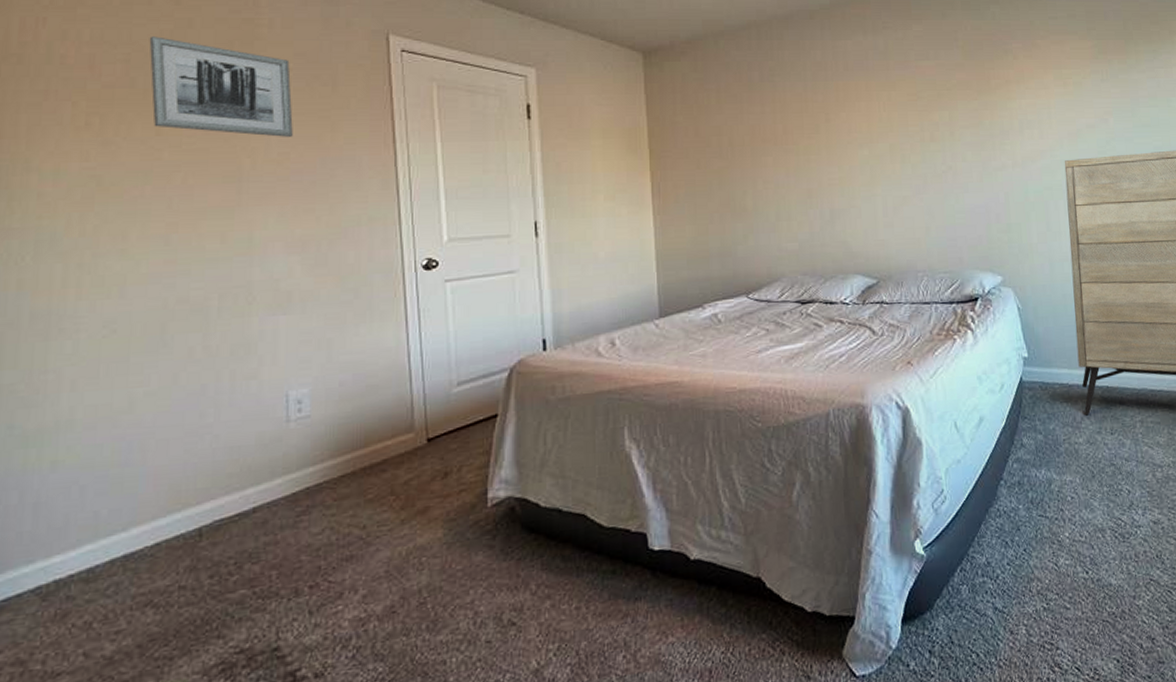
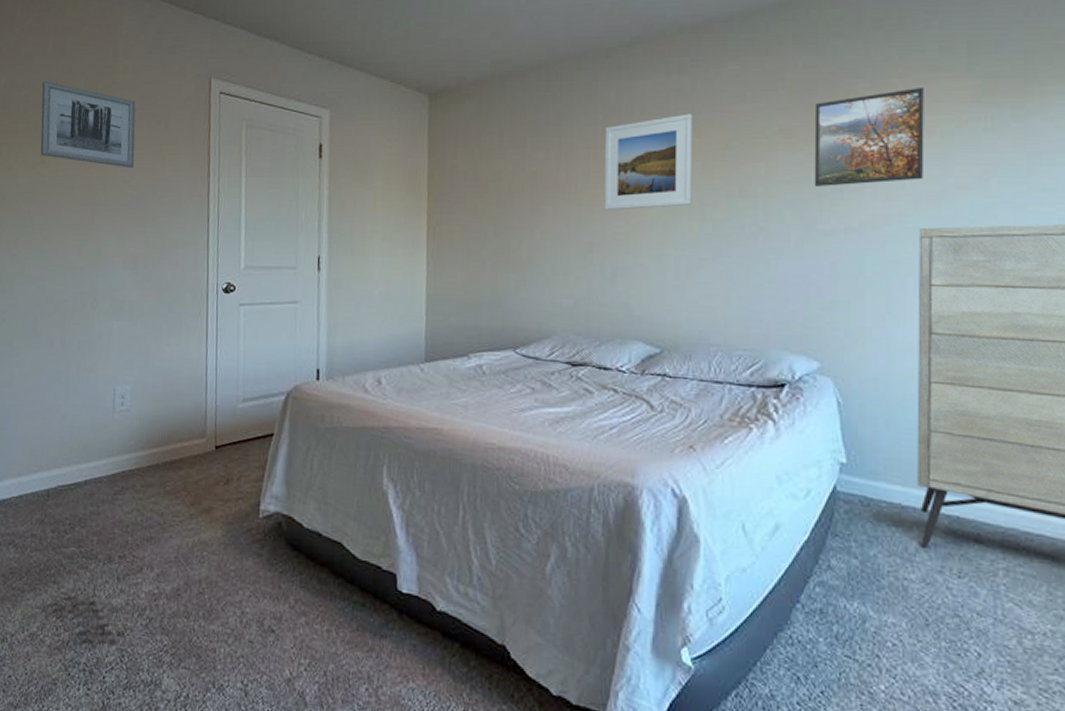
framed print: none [814,70,893,158] -> present [604,114,693,210]
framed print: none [983,46,1064,131] -> present [814,86,924,188]

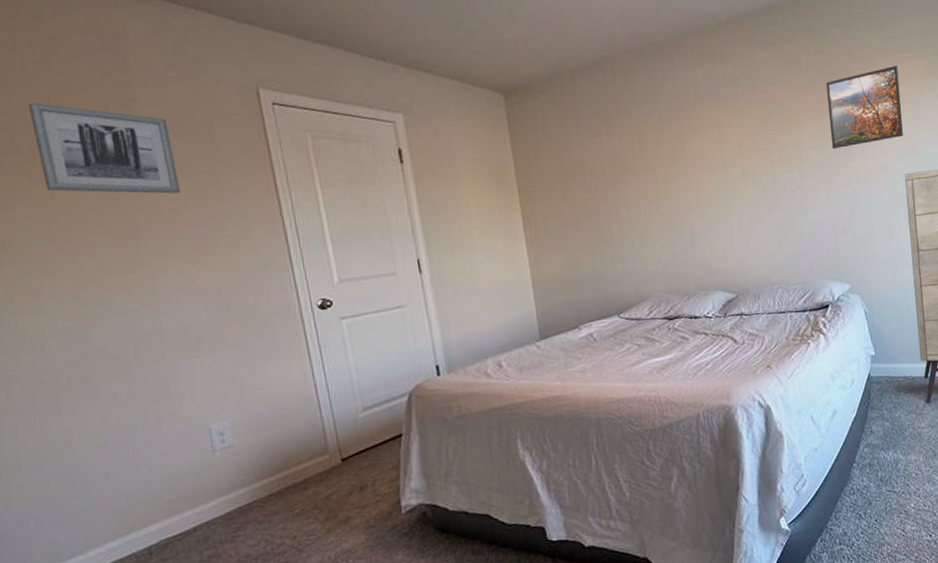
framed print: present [604,114,693,210] -> none [668,96,745,185]

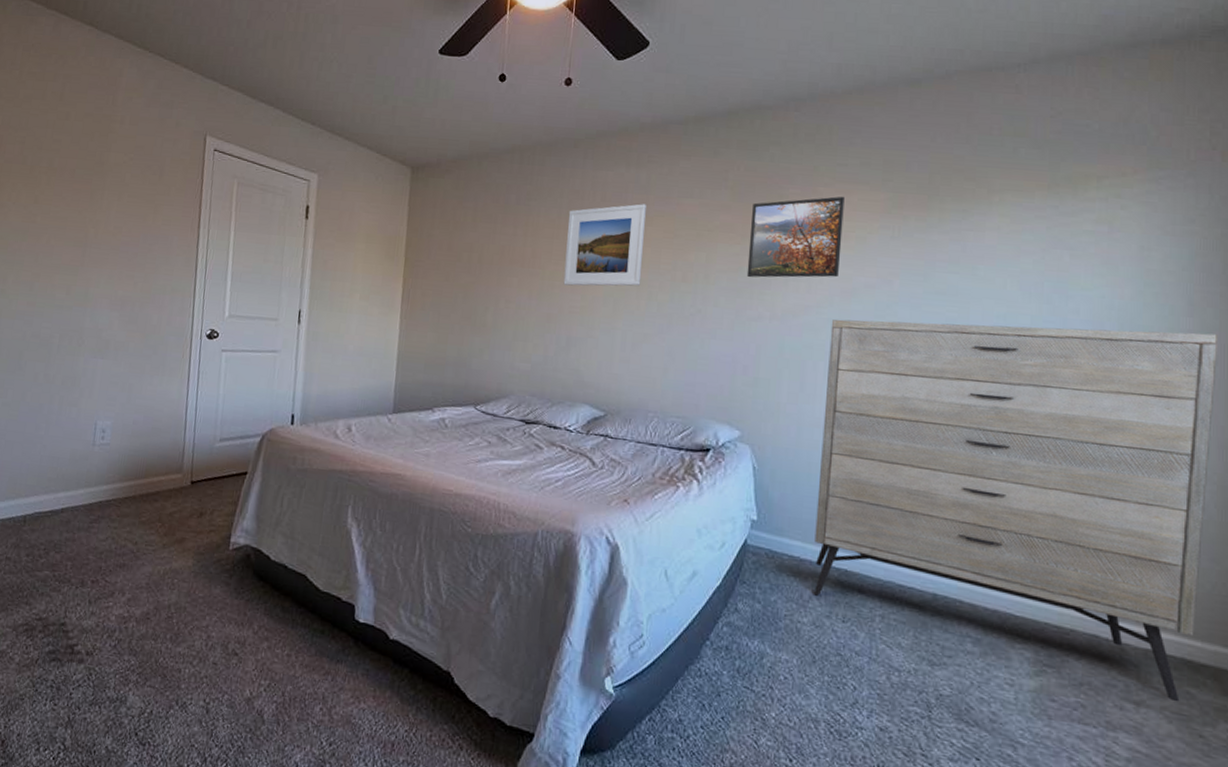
wall art: present [28,103,180,194] -> none [34,125,132,215]
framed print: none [668,96,745,185] -> present [563,204,646,287]

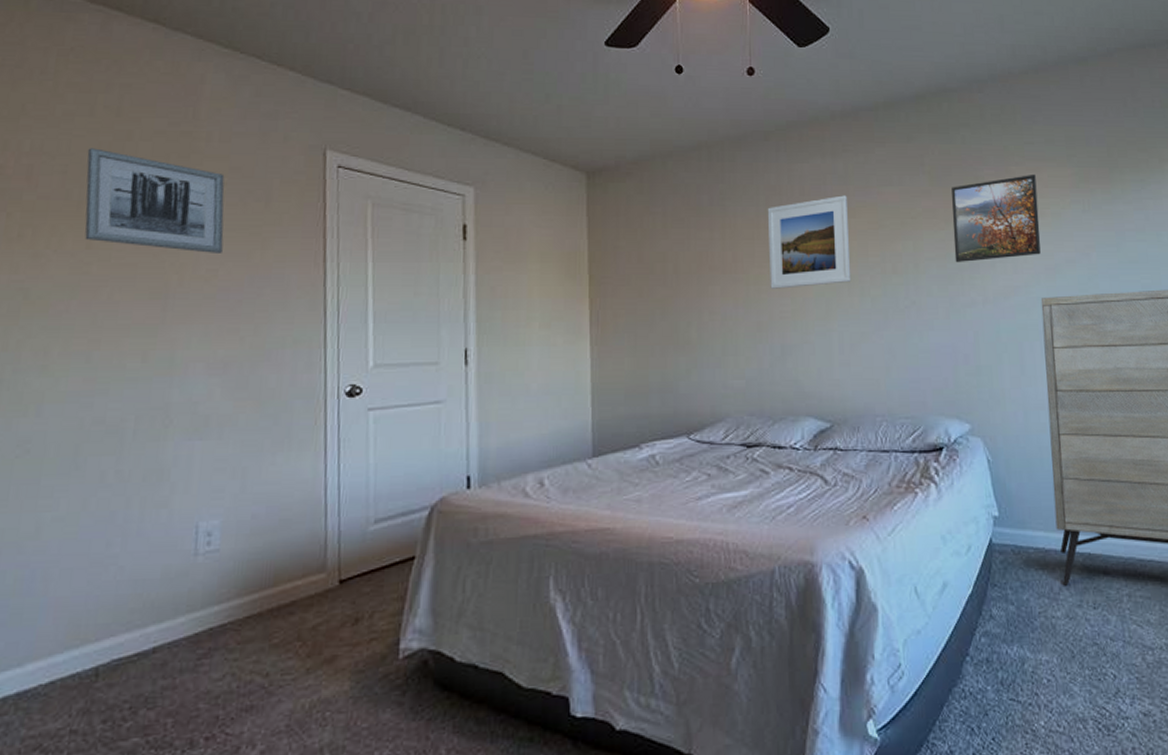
wall art: none [34,125,132,215] -> present [84,148,225,253]

